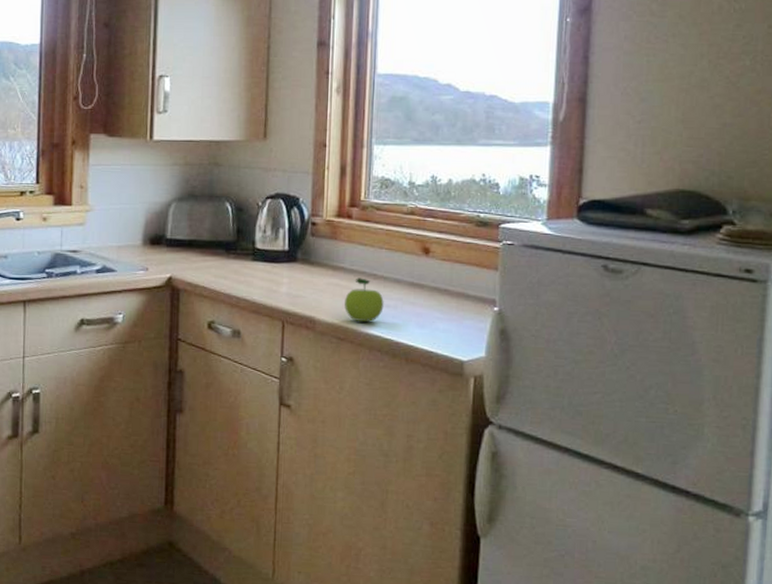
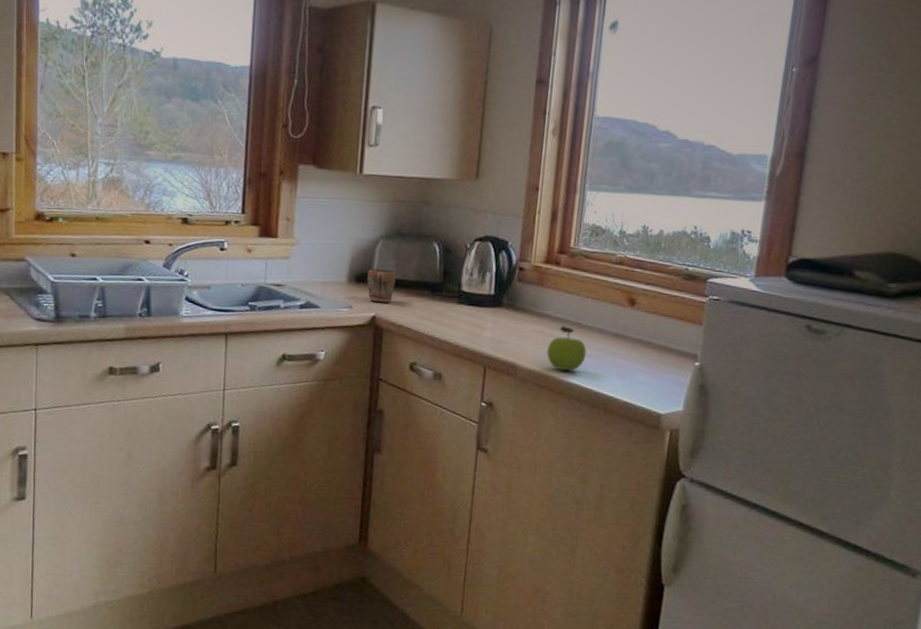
mug: none [162,230,190,263] -> present [367,268,396,302]

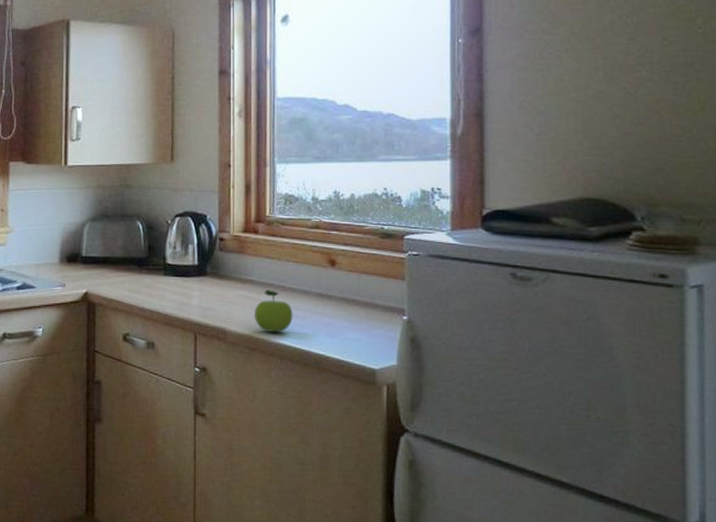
mug: present [367,268,396,302] -> none [78,248,104,279]

